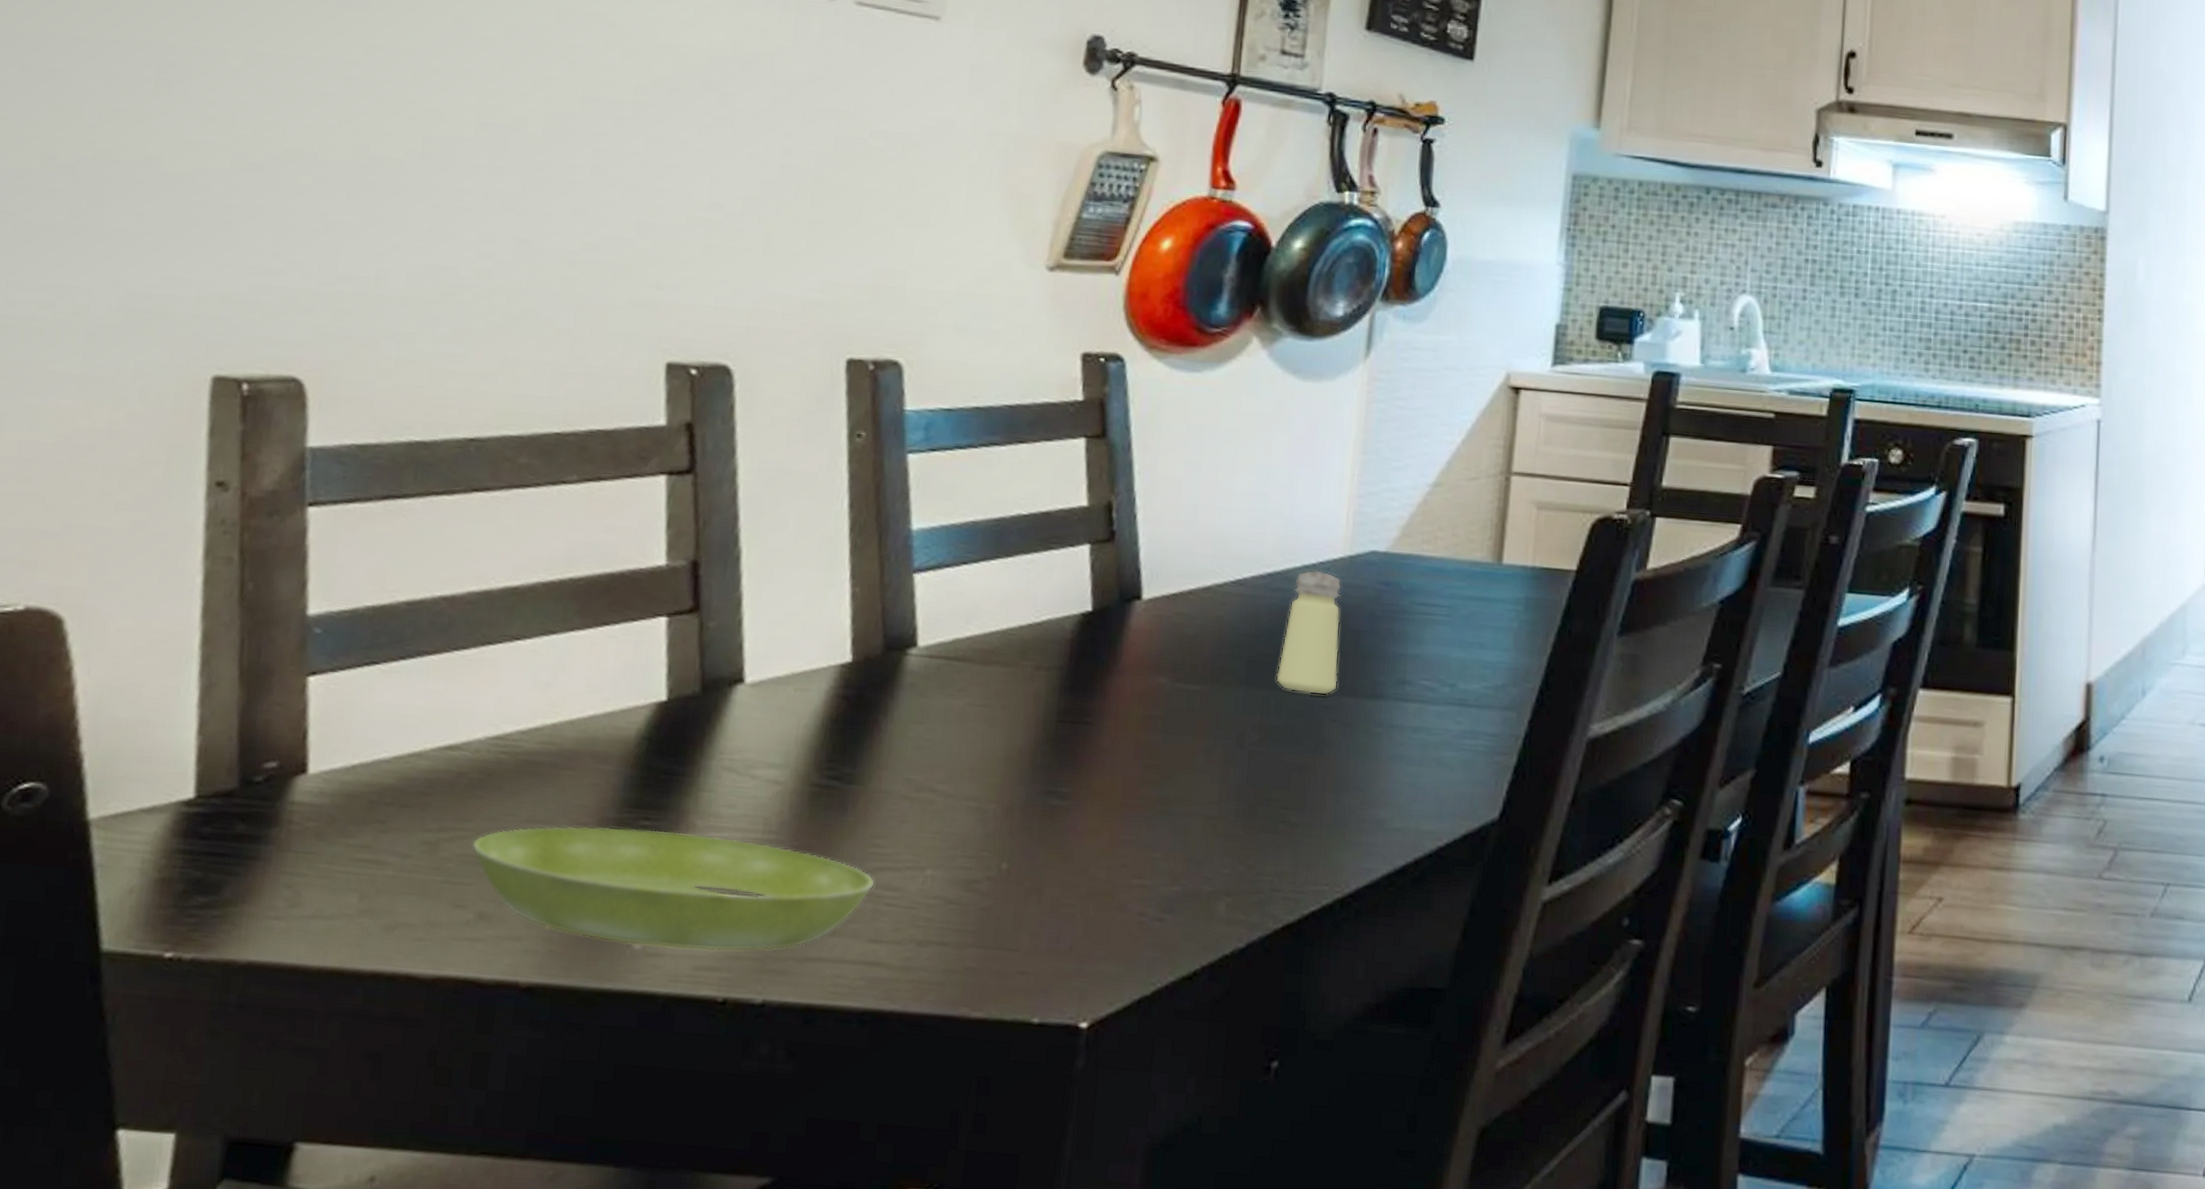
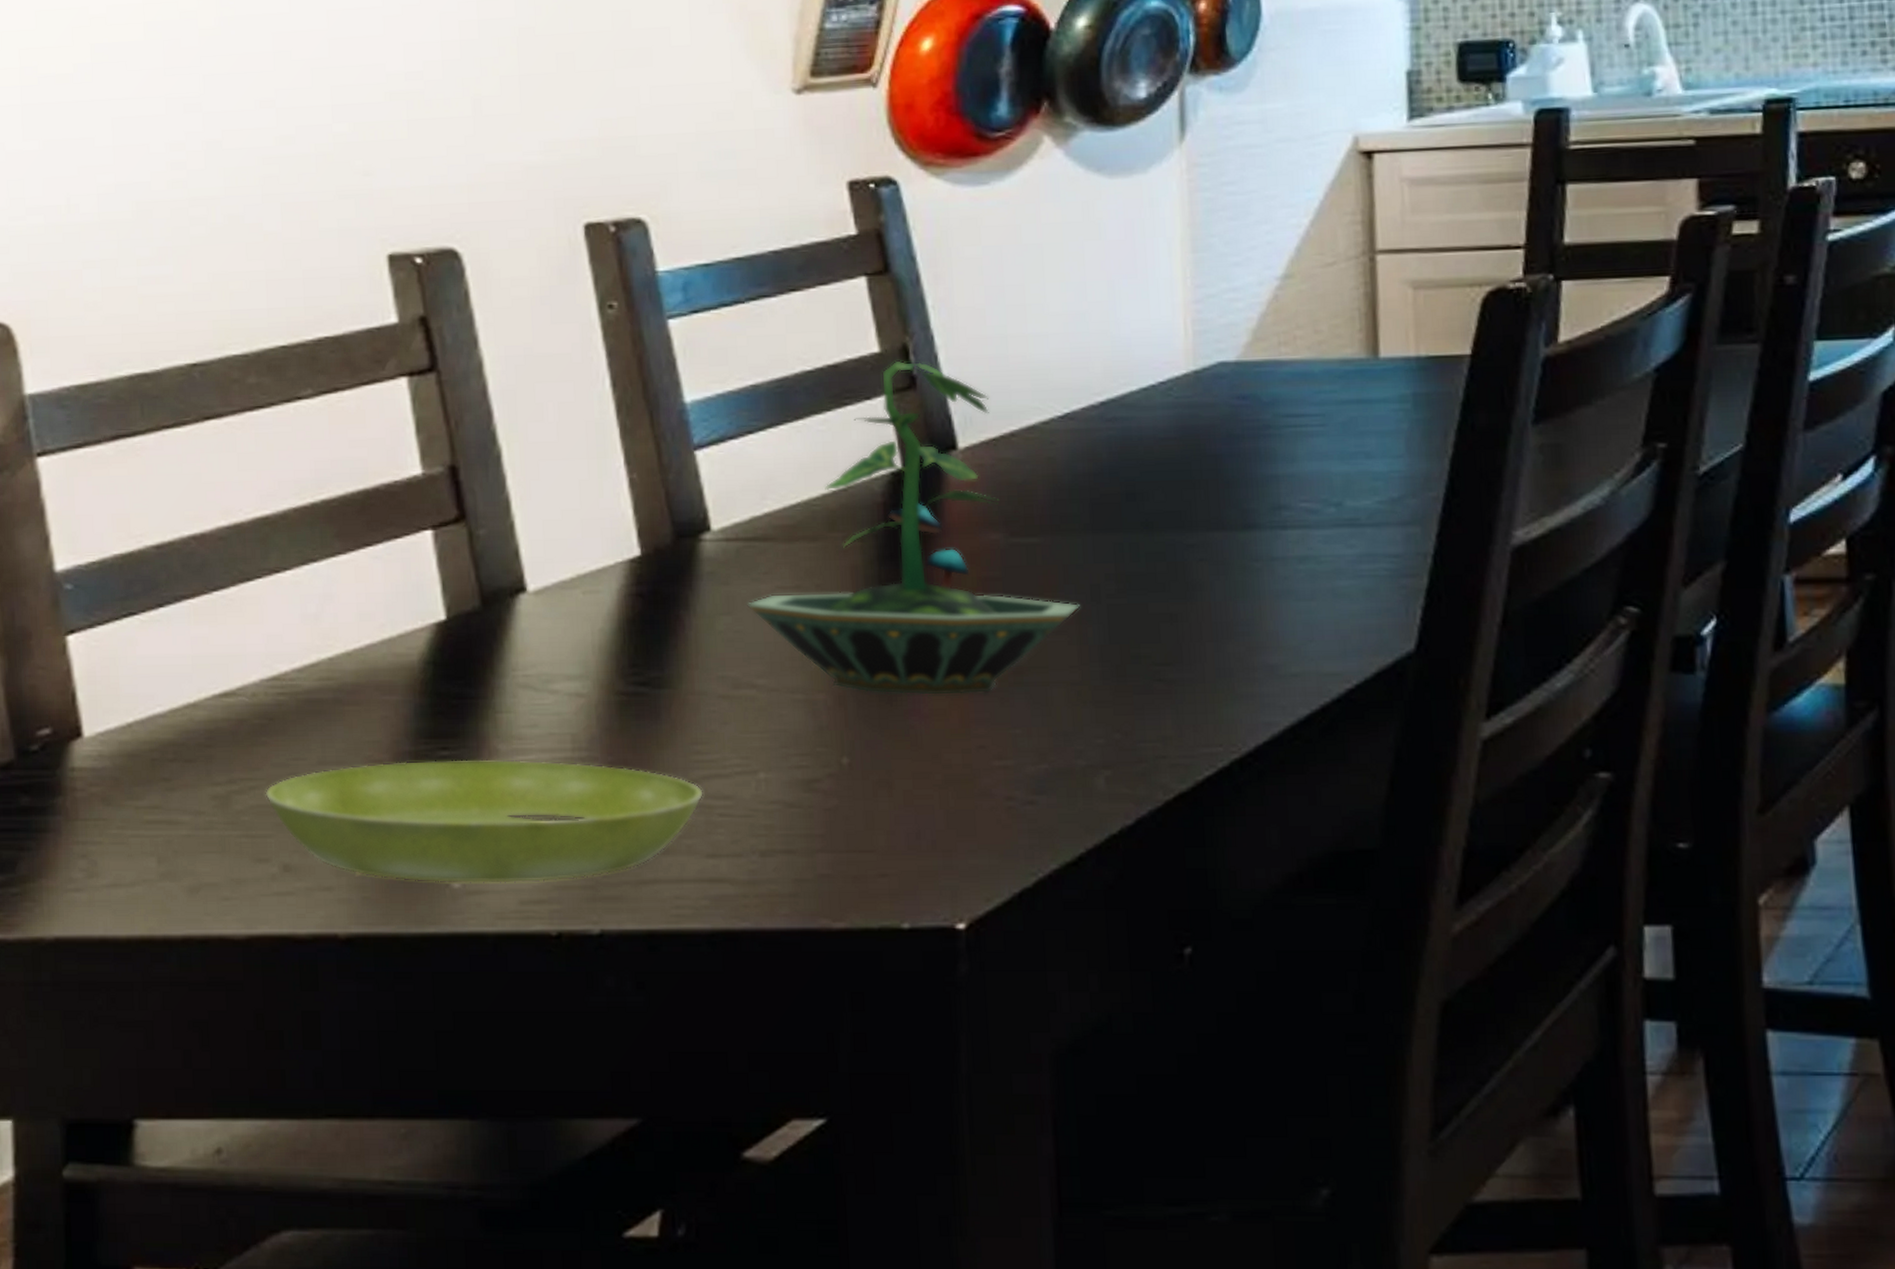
terrarium: none [939,515,1227,819] -> present [747,360,1081,696]
saltshaker: present [1276,570,1342,695] -> none [1126,392,1200,533]

